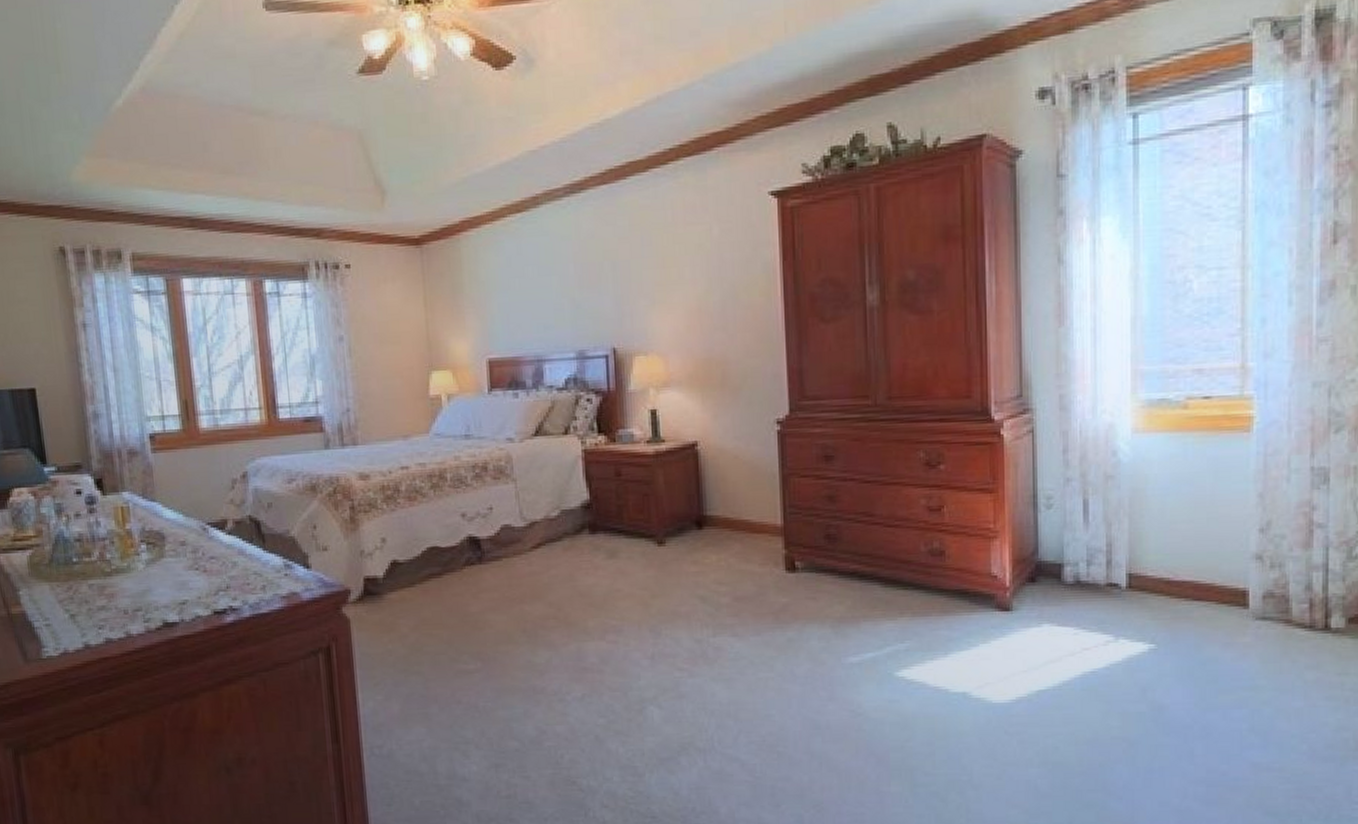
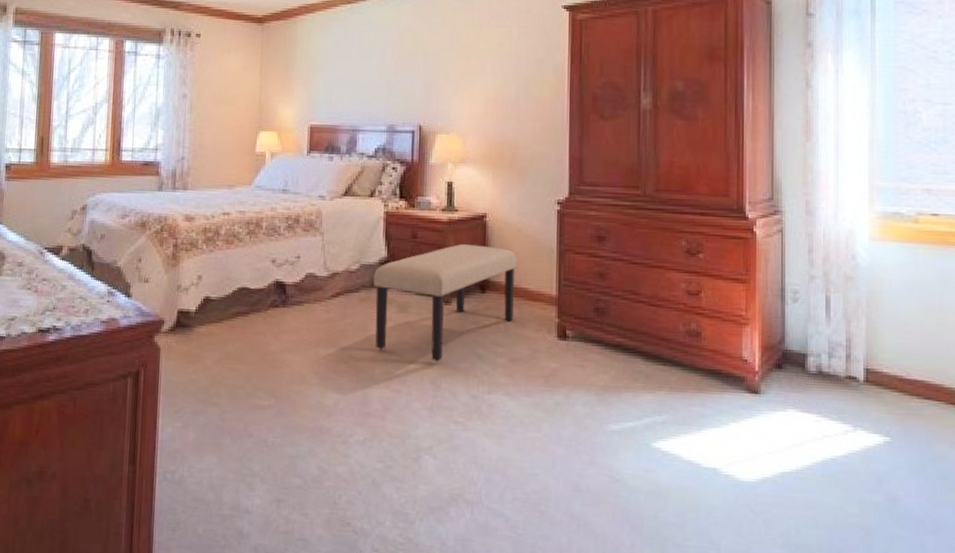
bench: none [577,477,736,608] -> present [374,243,517,362]

